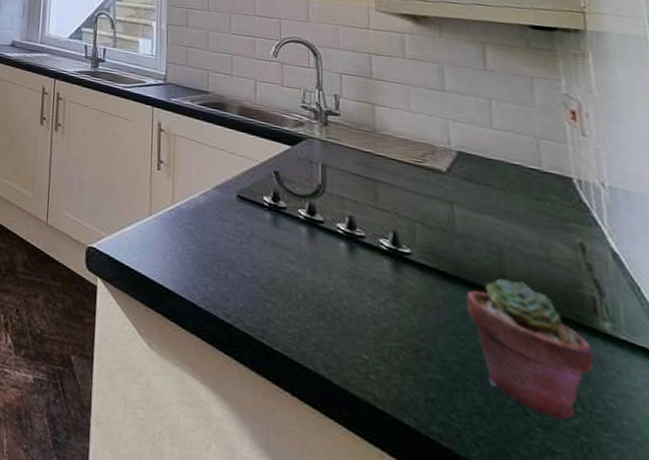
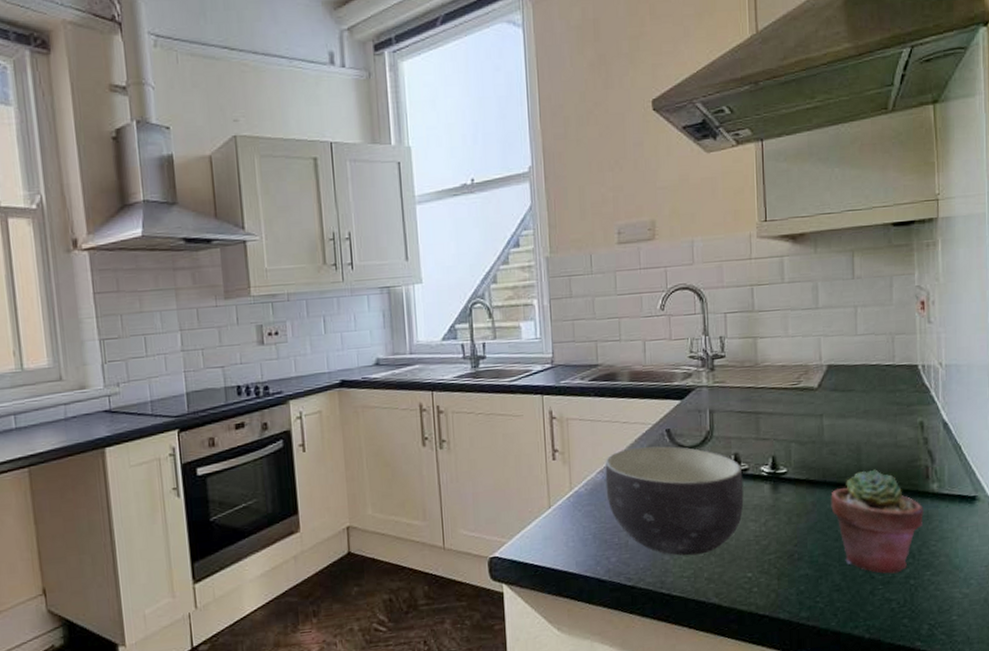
bowl: none [208,179,360,315] -> present [605,446,744,556]

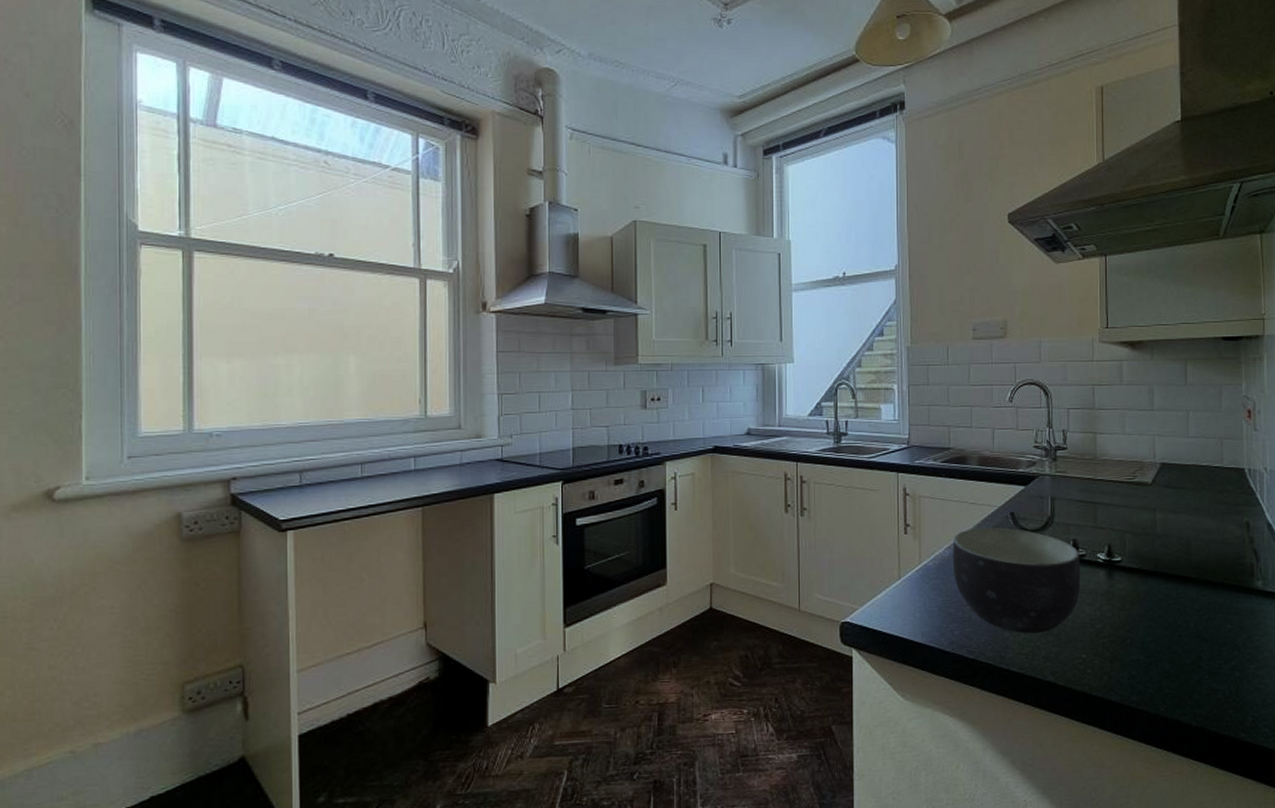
potted succulent: present [831,469,924,574] -> none [1162,563,1249,665]

